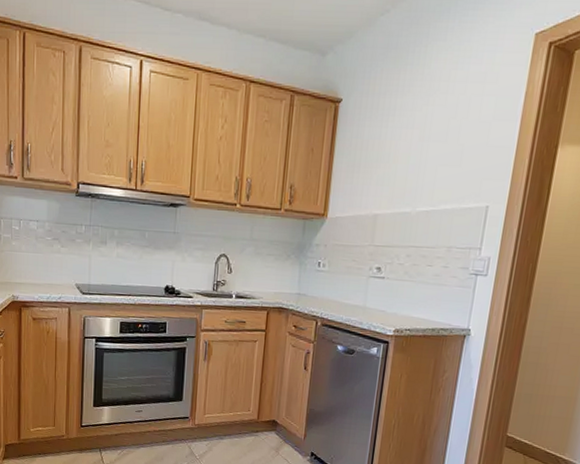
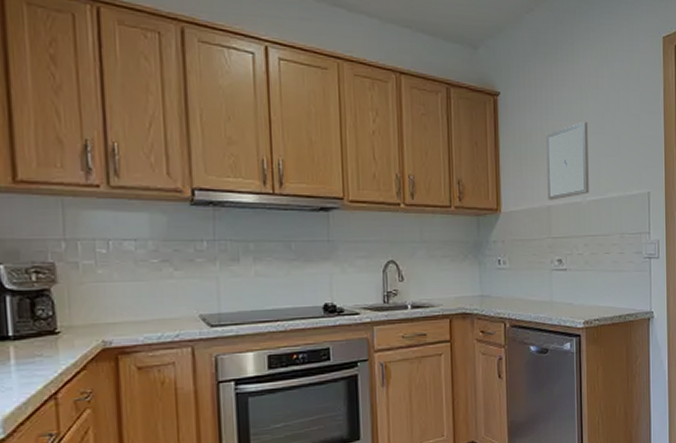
wall art: none [375,129,430,209] -> present [546,121,589,200]

